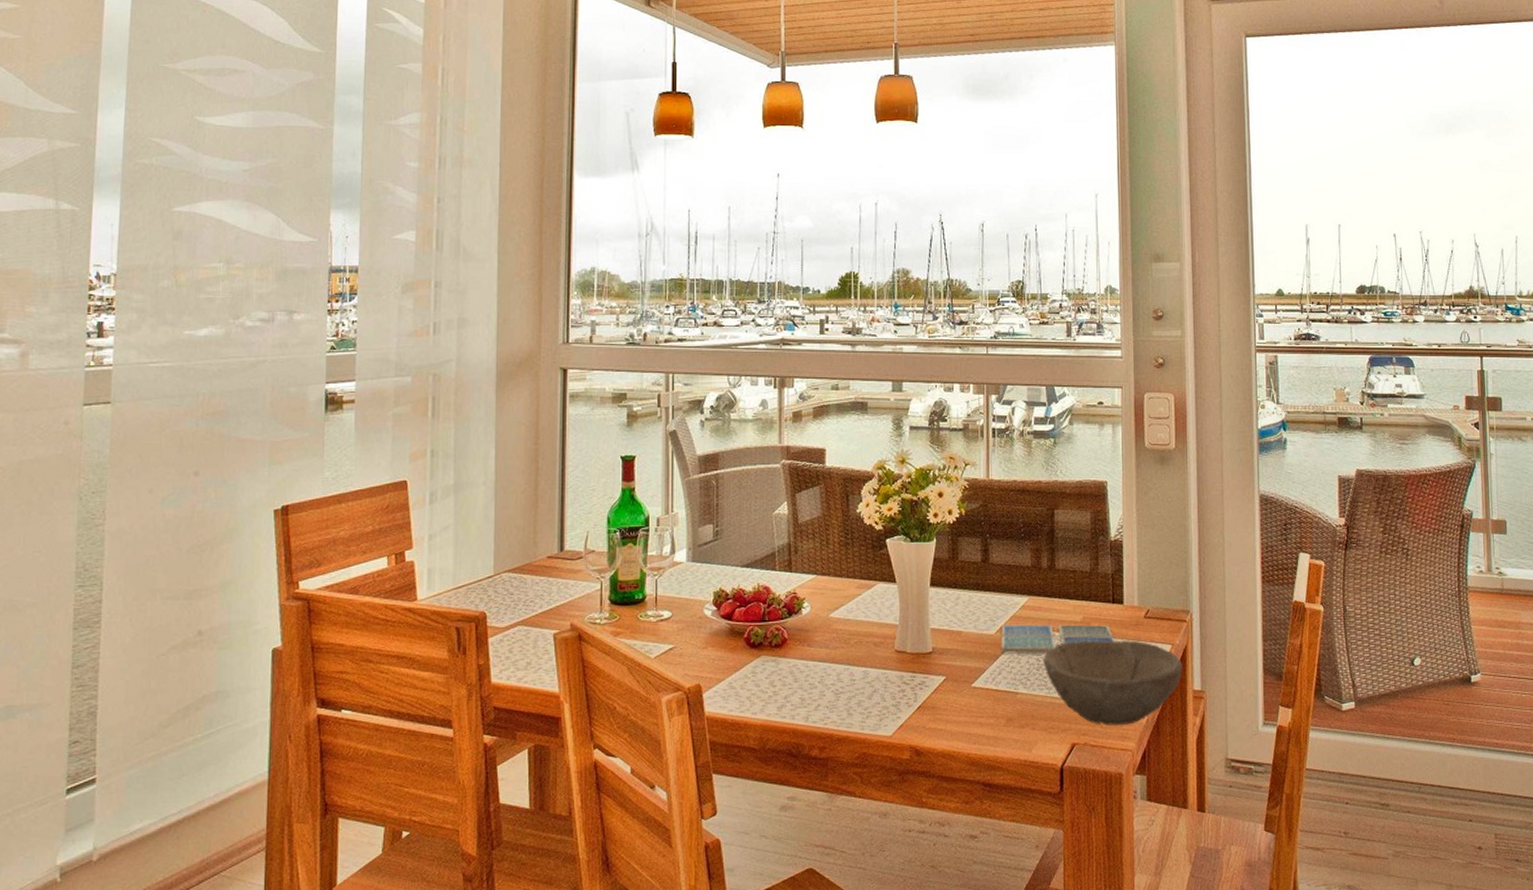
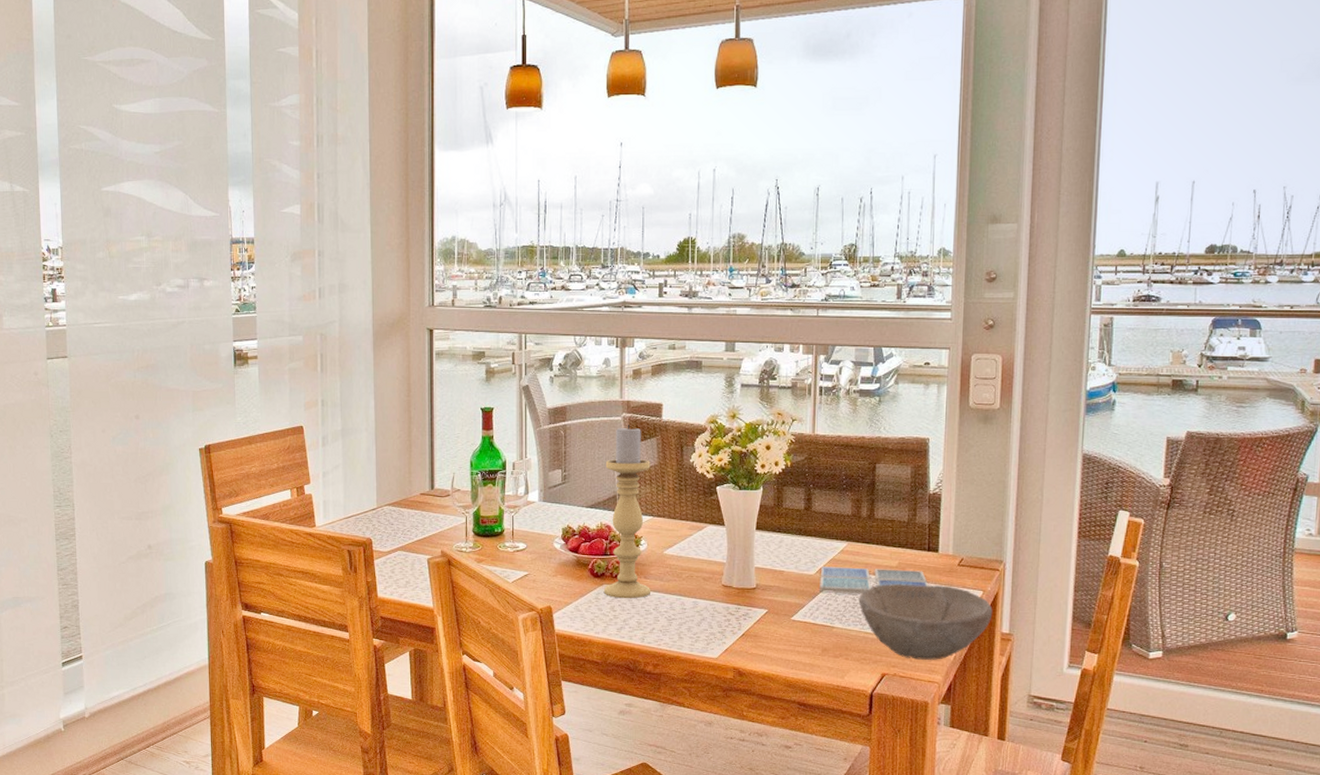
candle holder: none [762,472,815,672] -> present [604,425,651,599]

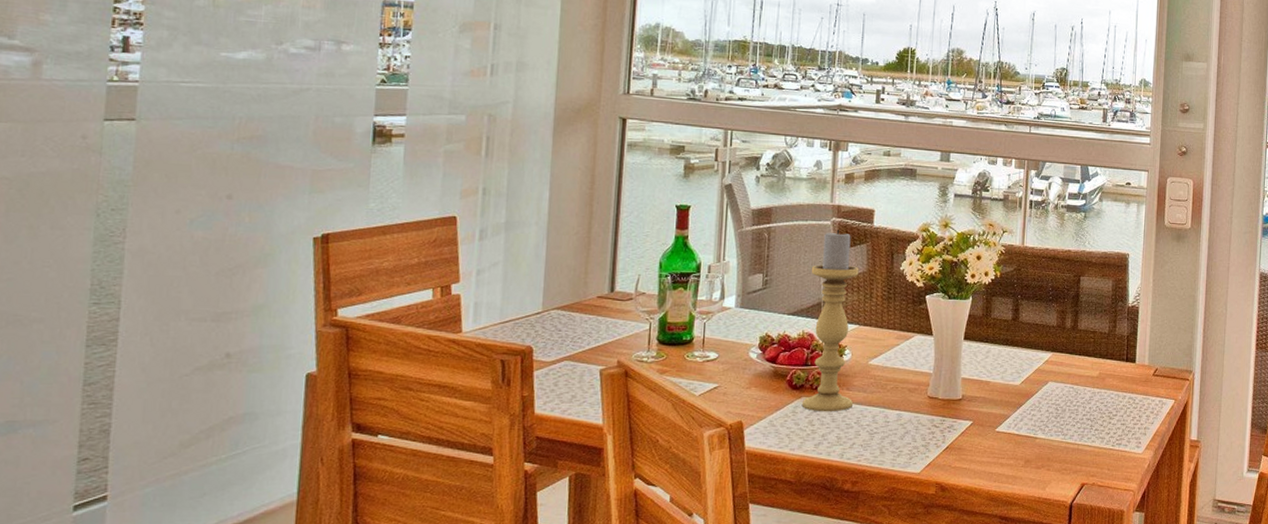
drink coaster: present [820,566,929,594] -> none [1024,377,1127,405]
bowl: present [858,583,993,660] -> none [1061,393,1183,468]

